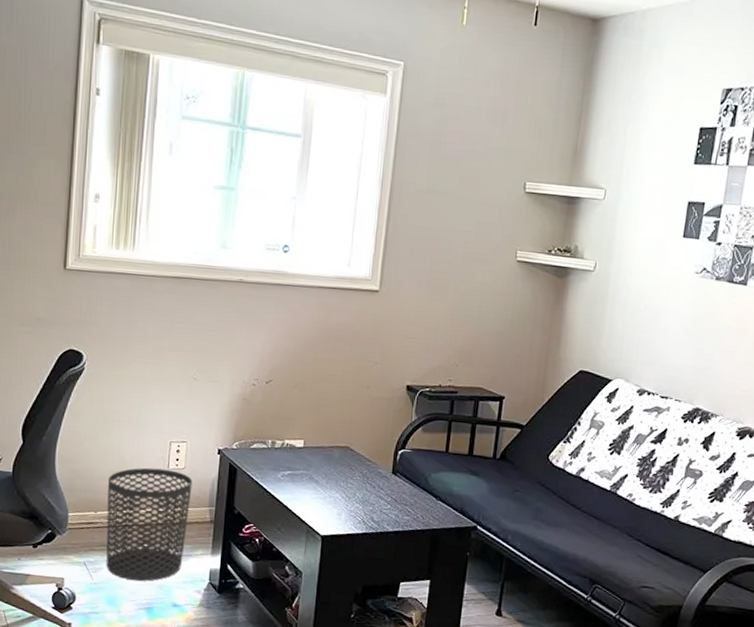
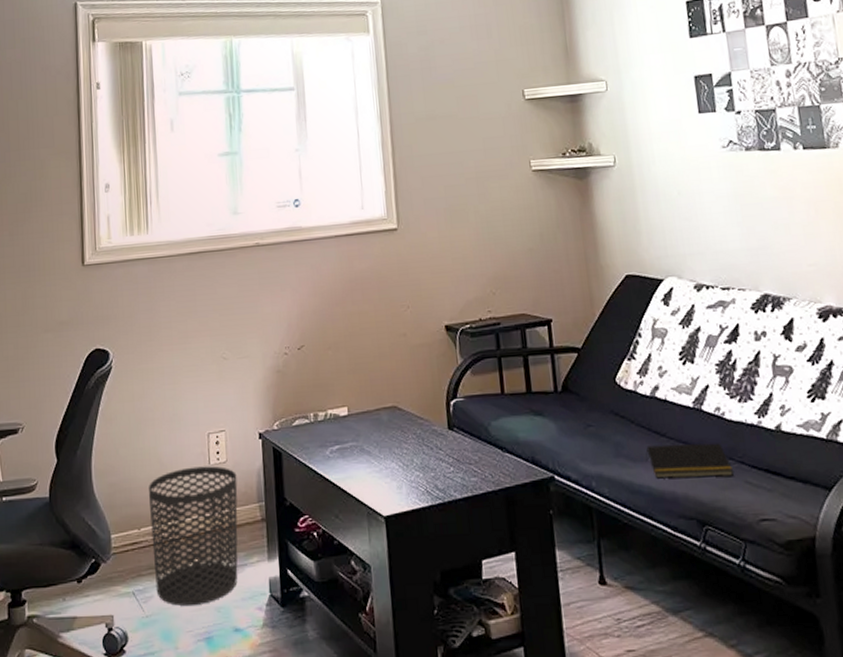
notepad: none [559,515,630,549] -> present [645,443,733,479]

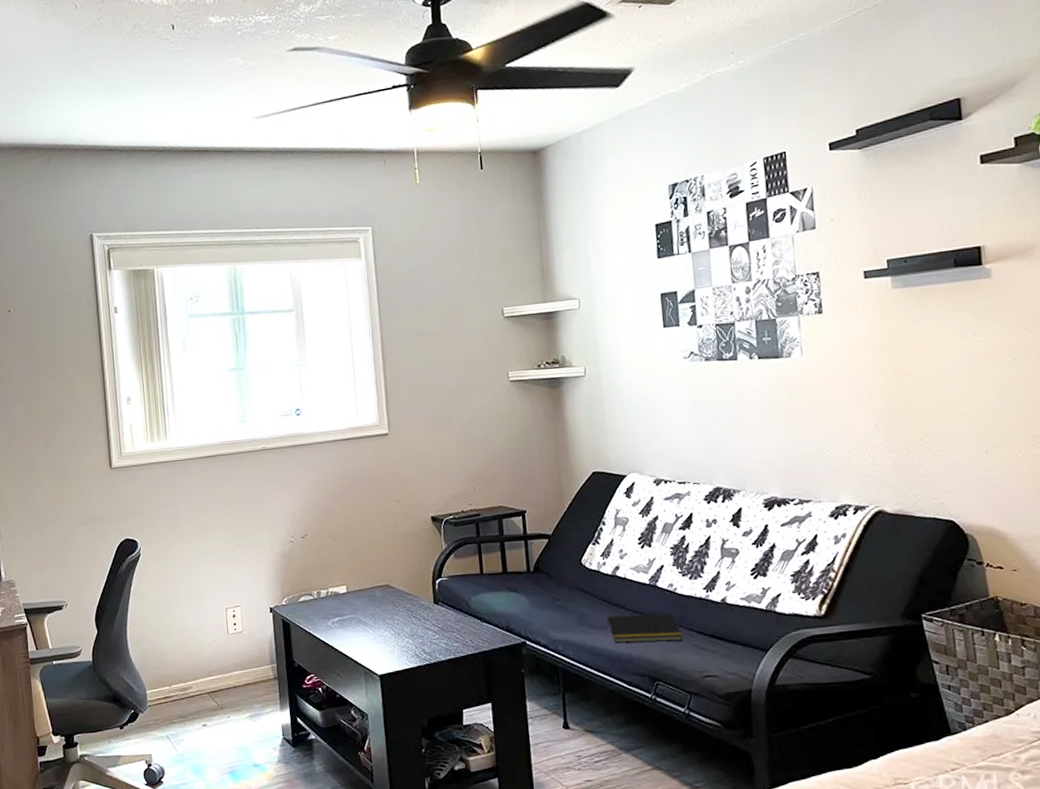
waste bin: present [148,466,238,606] -> none [176,635,255,747]

